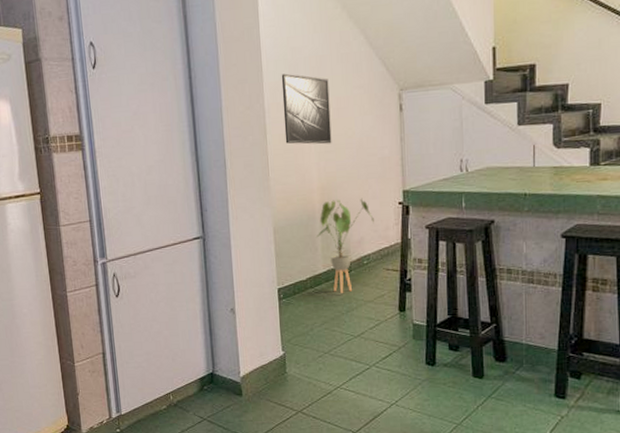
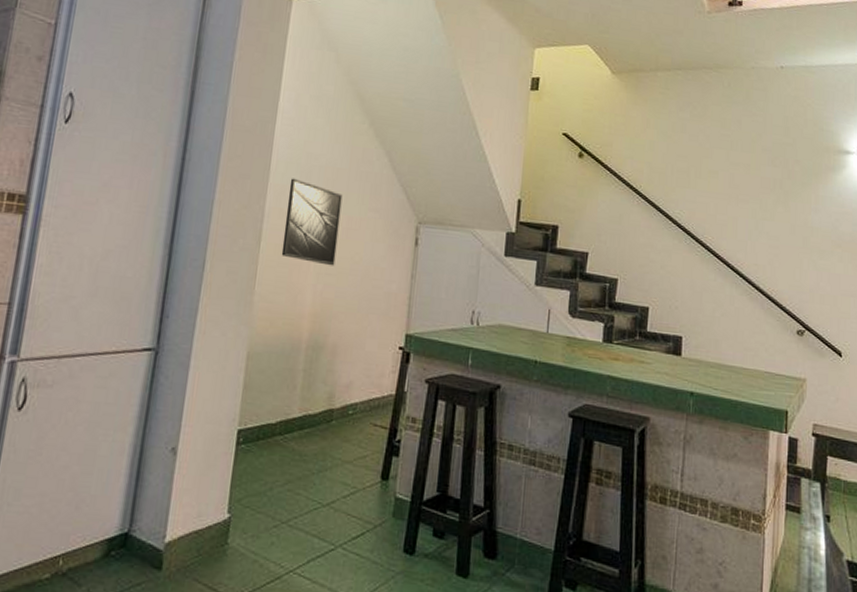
house plant: present [317,198,374,293] -> none [298,331,369,447]

